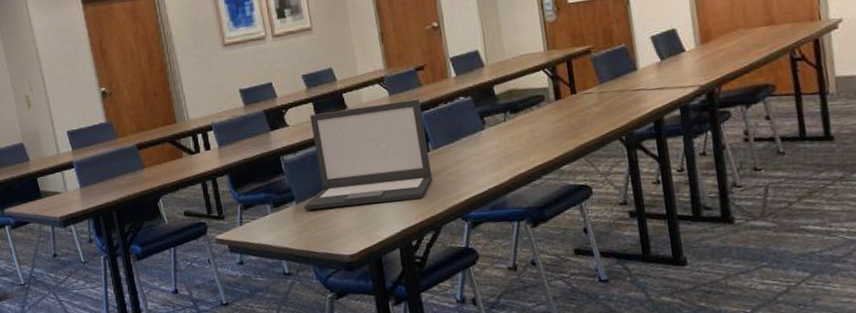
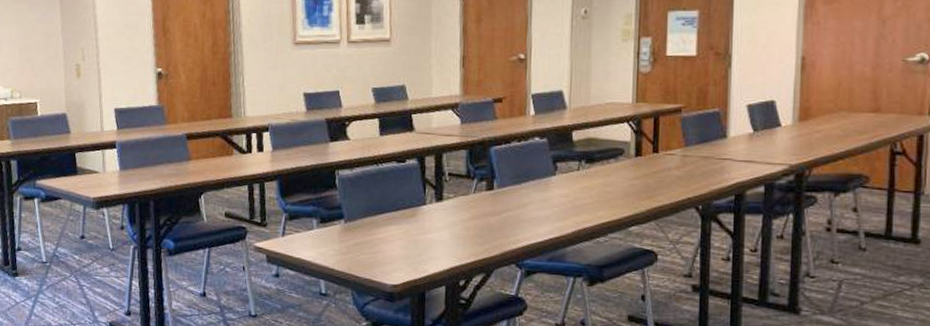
laptop: present [304,99,433,211] -> none [352,131,493,237]

